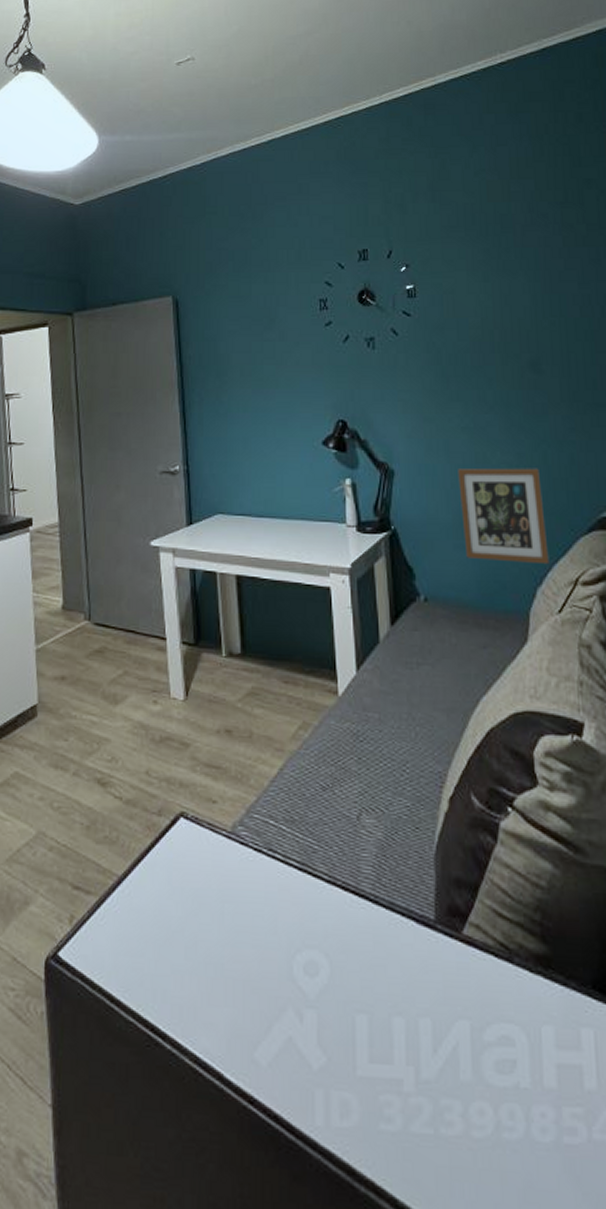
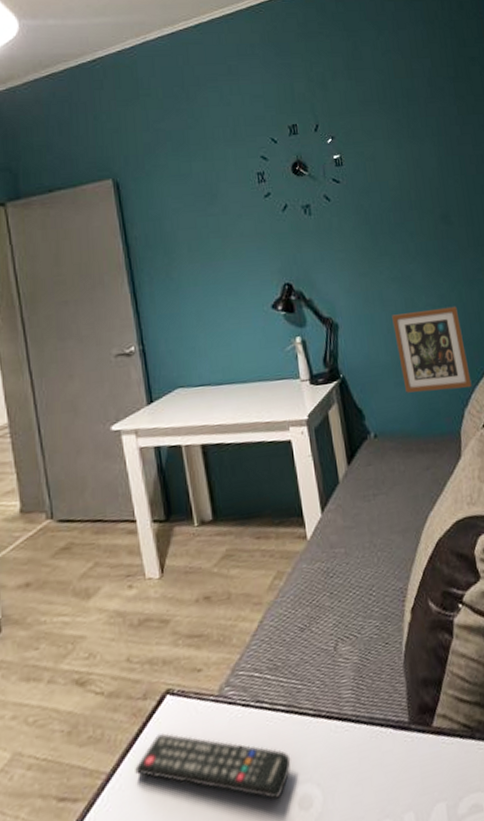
remote control: none [145,854,300,955] -> present [135,733,291,799]

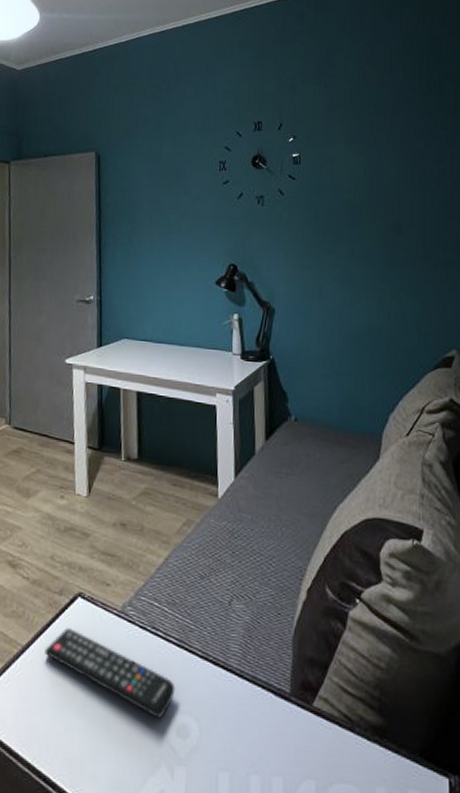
picture frame: present [392,306,472,393] -> none [328,310,401,395]

